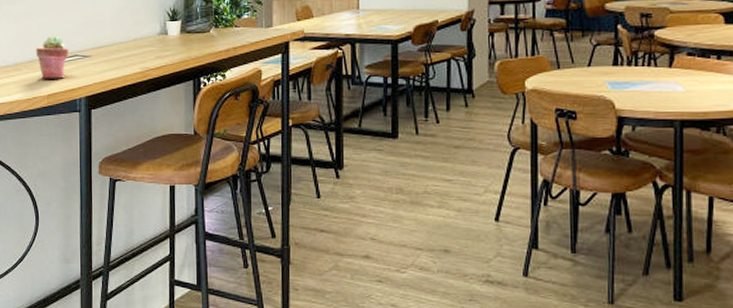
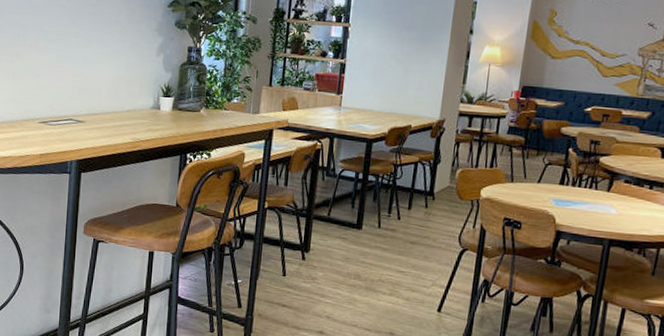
potted succulent: present [36,35,70,79] -> none [32,97,65,140]

